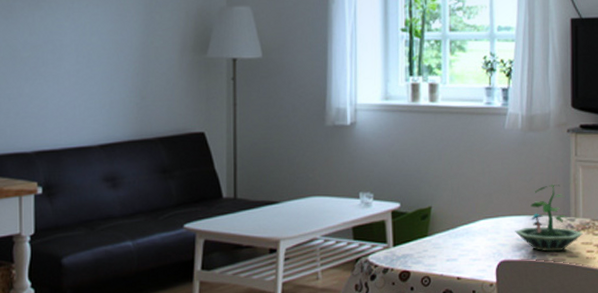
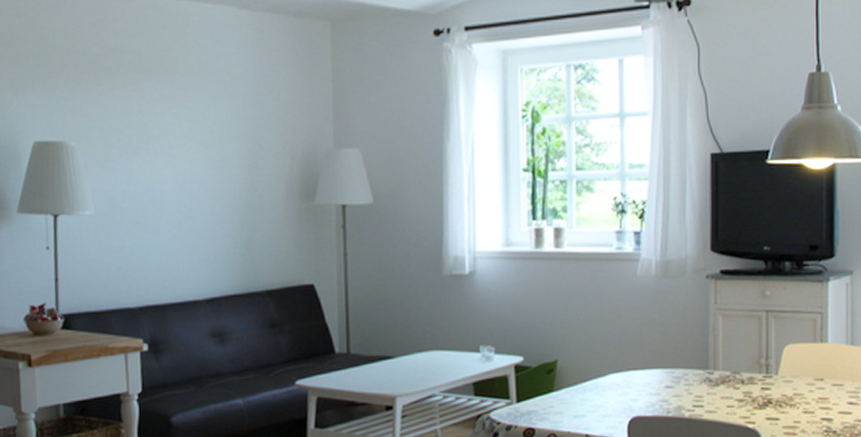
terrarium: present [514,184,583,252] -> none [647,334,723,407]

